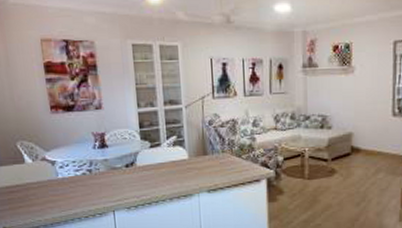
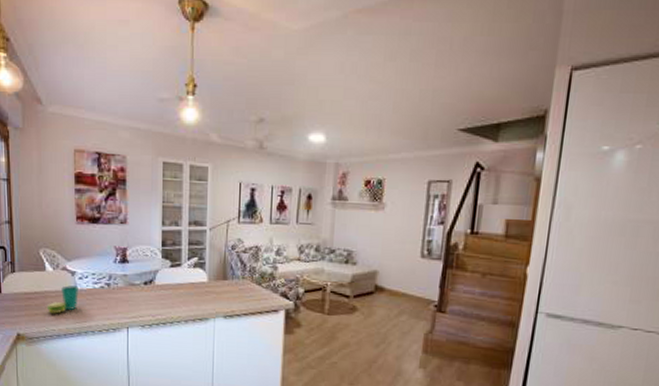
cup: none [31,175,61,205] -> present [47,285,78,314]

